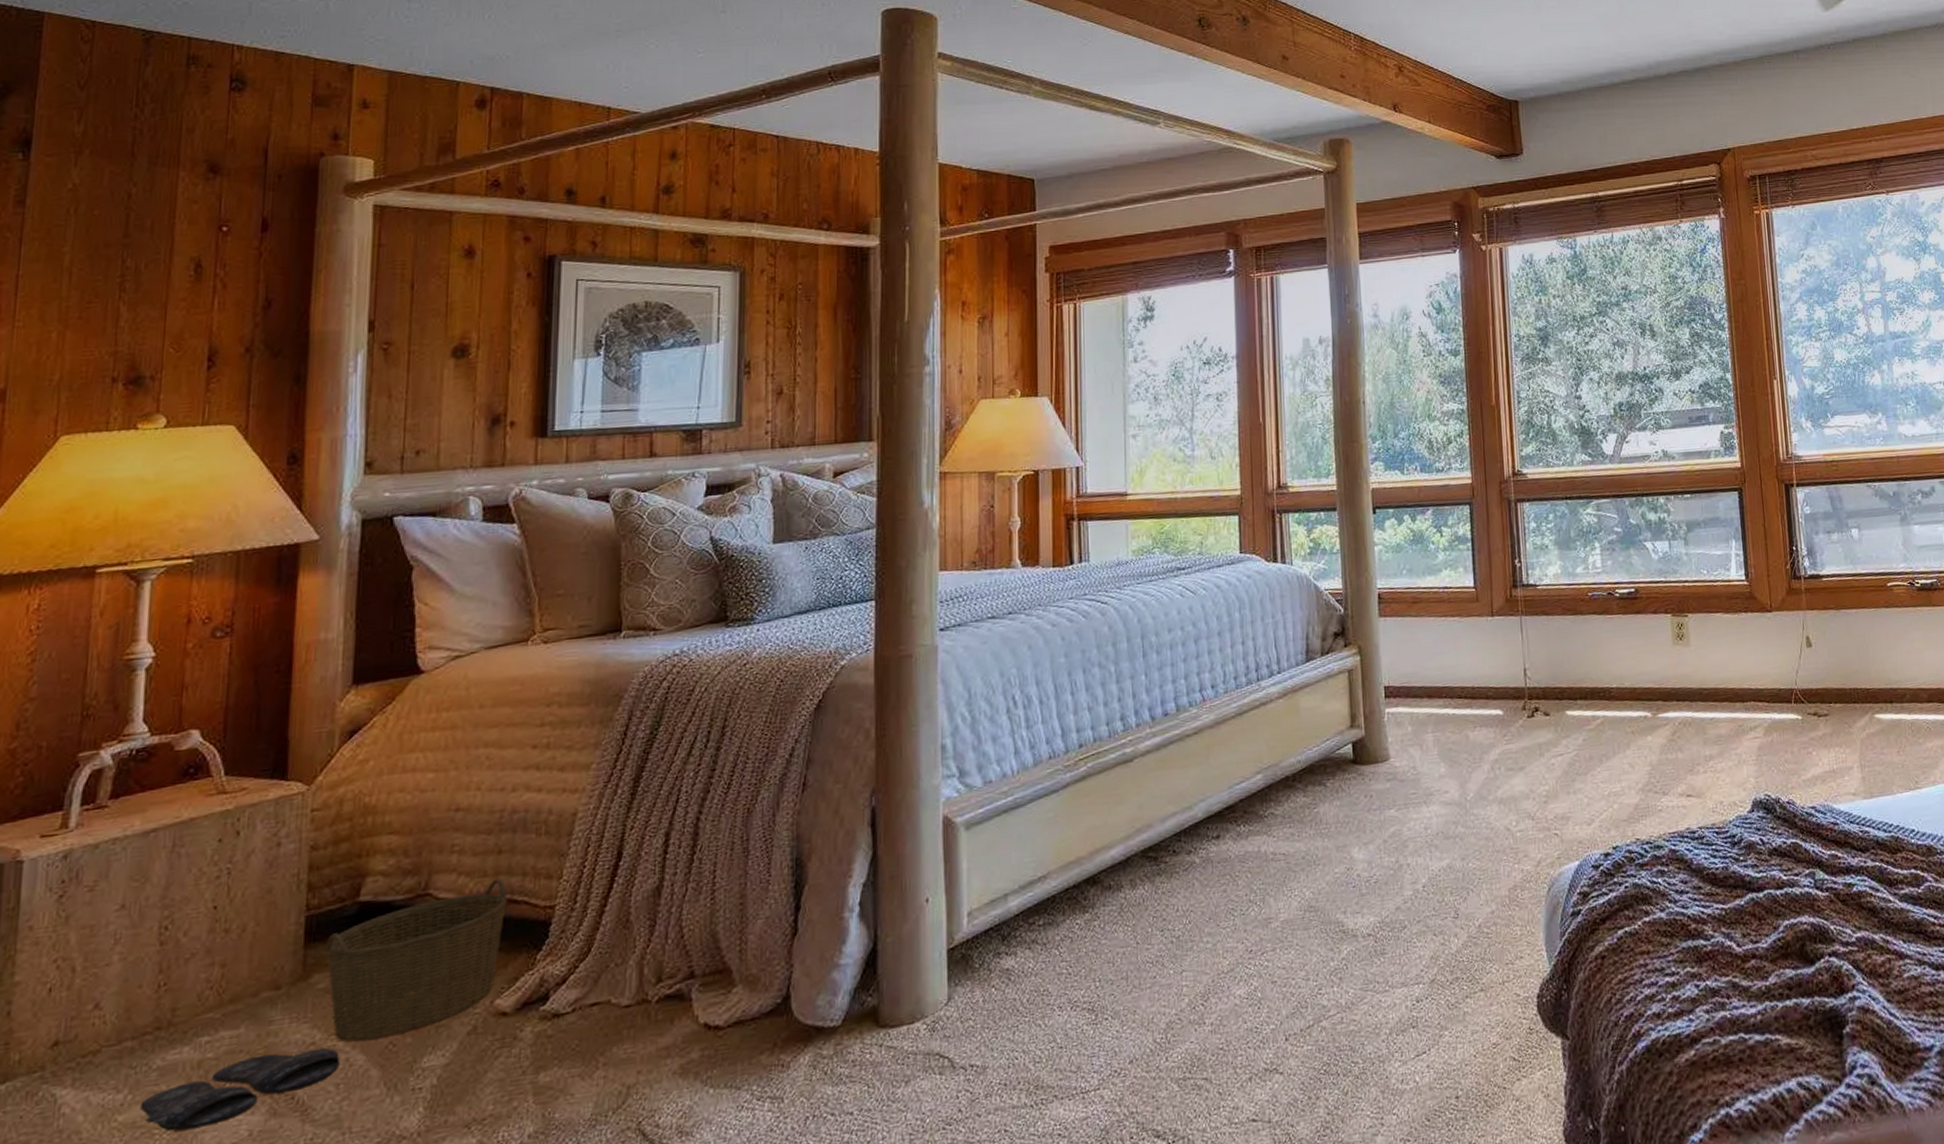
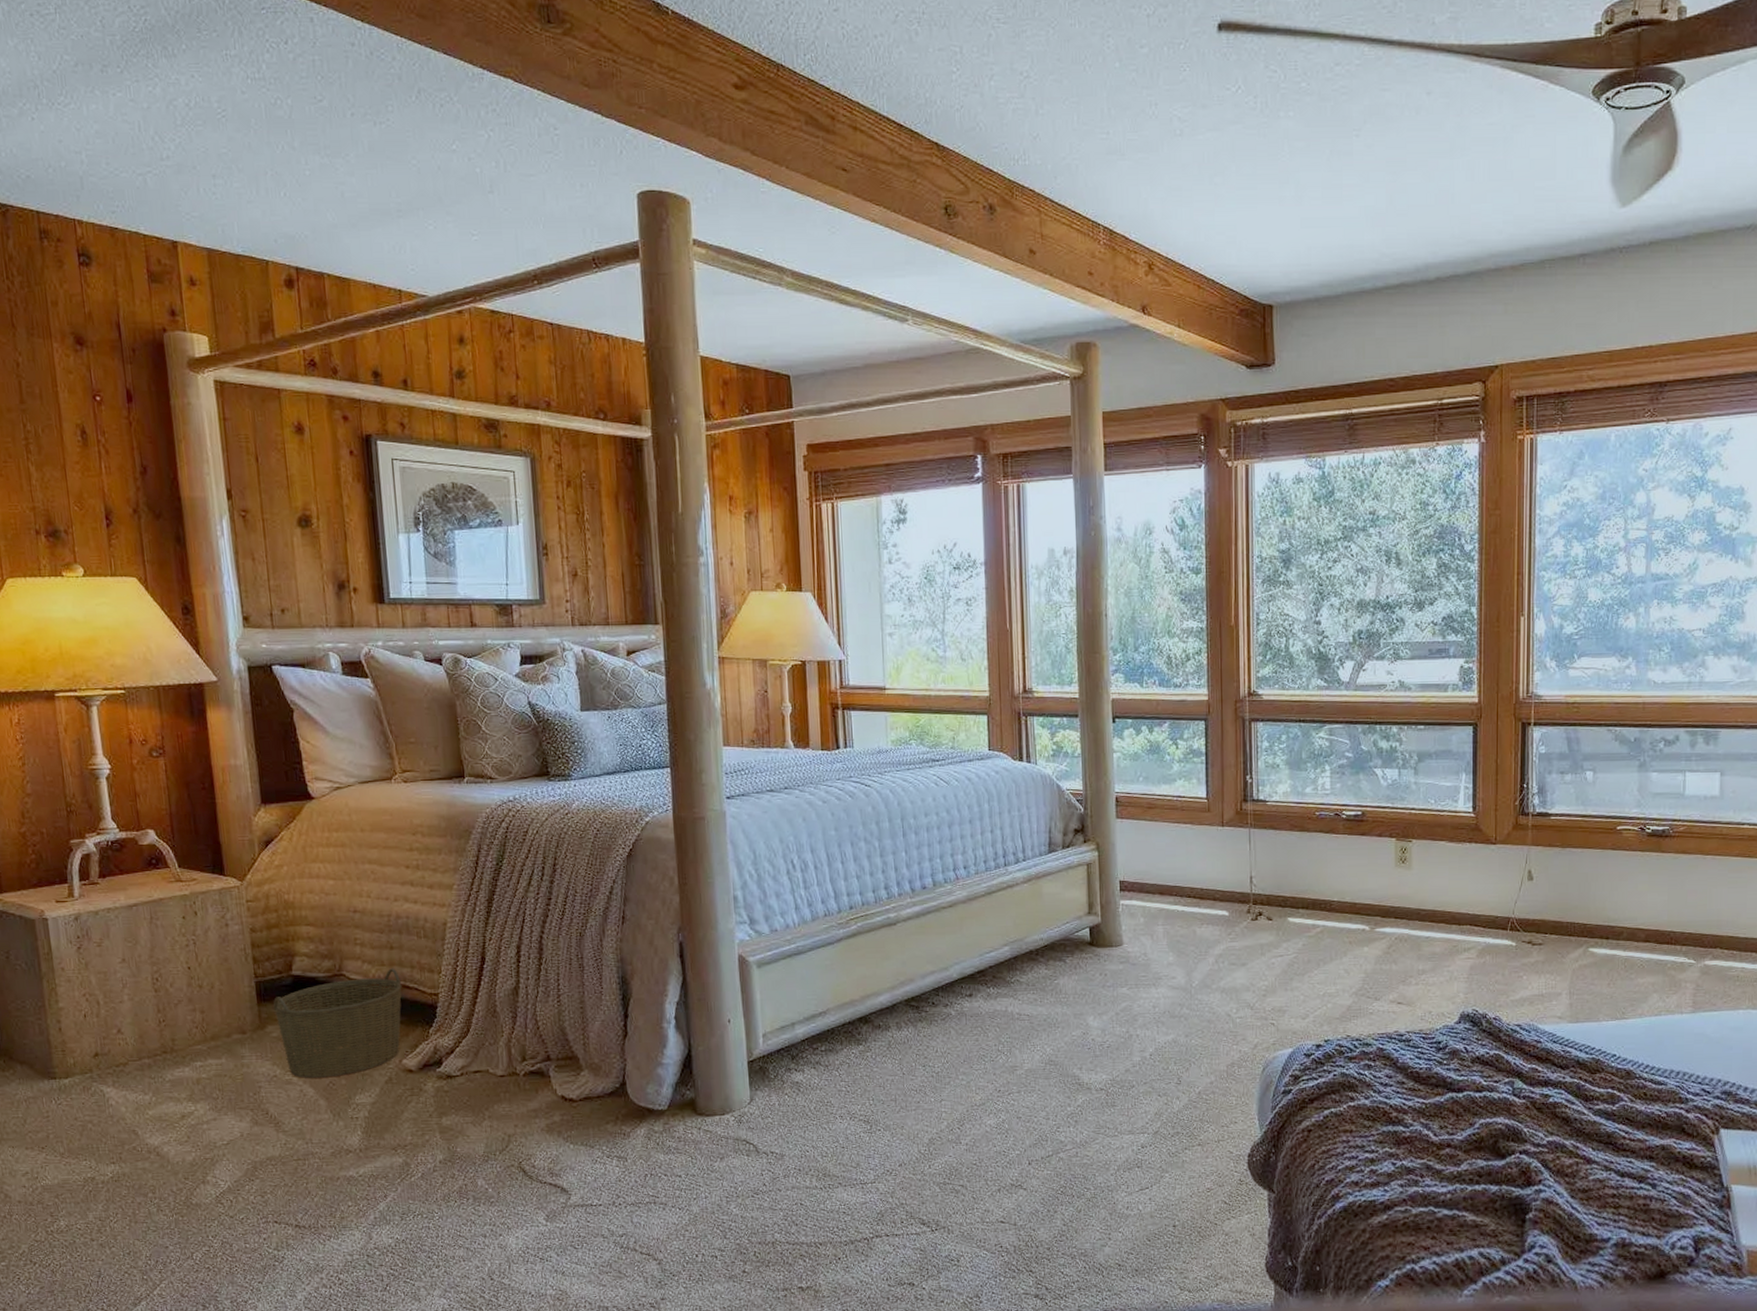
slippers: present [140,1047,341,1132] -> none [162,1080,297,1126]

